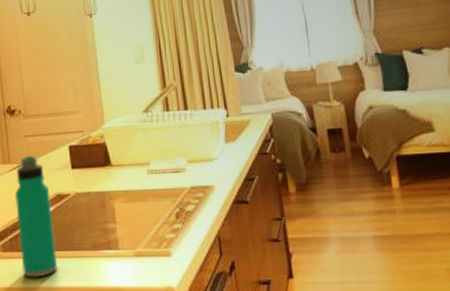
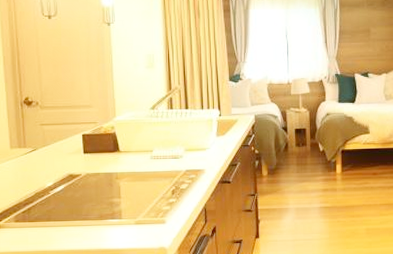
water bottle: present [14,156,58,278] -> none [28,142,67,243]

